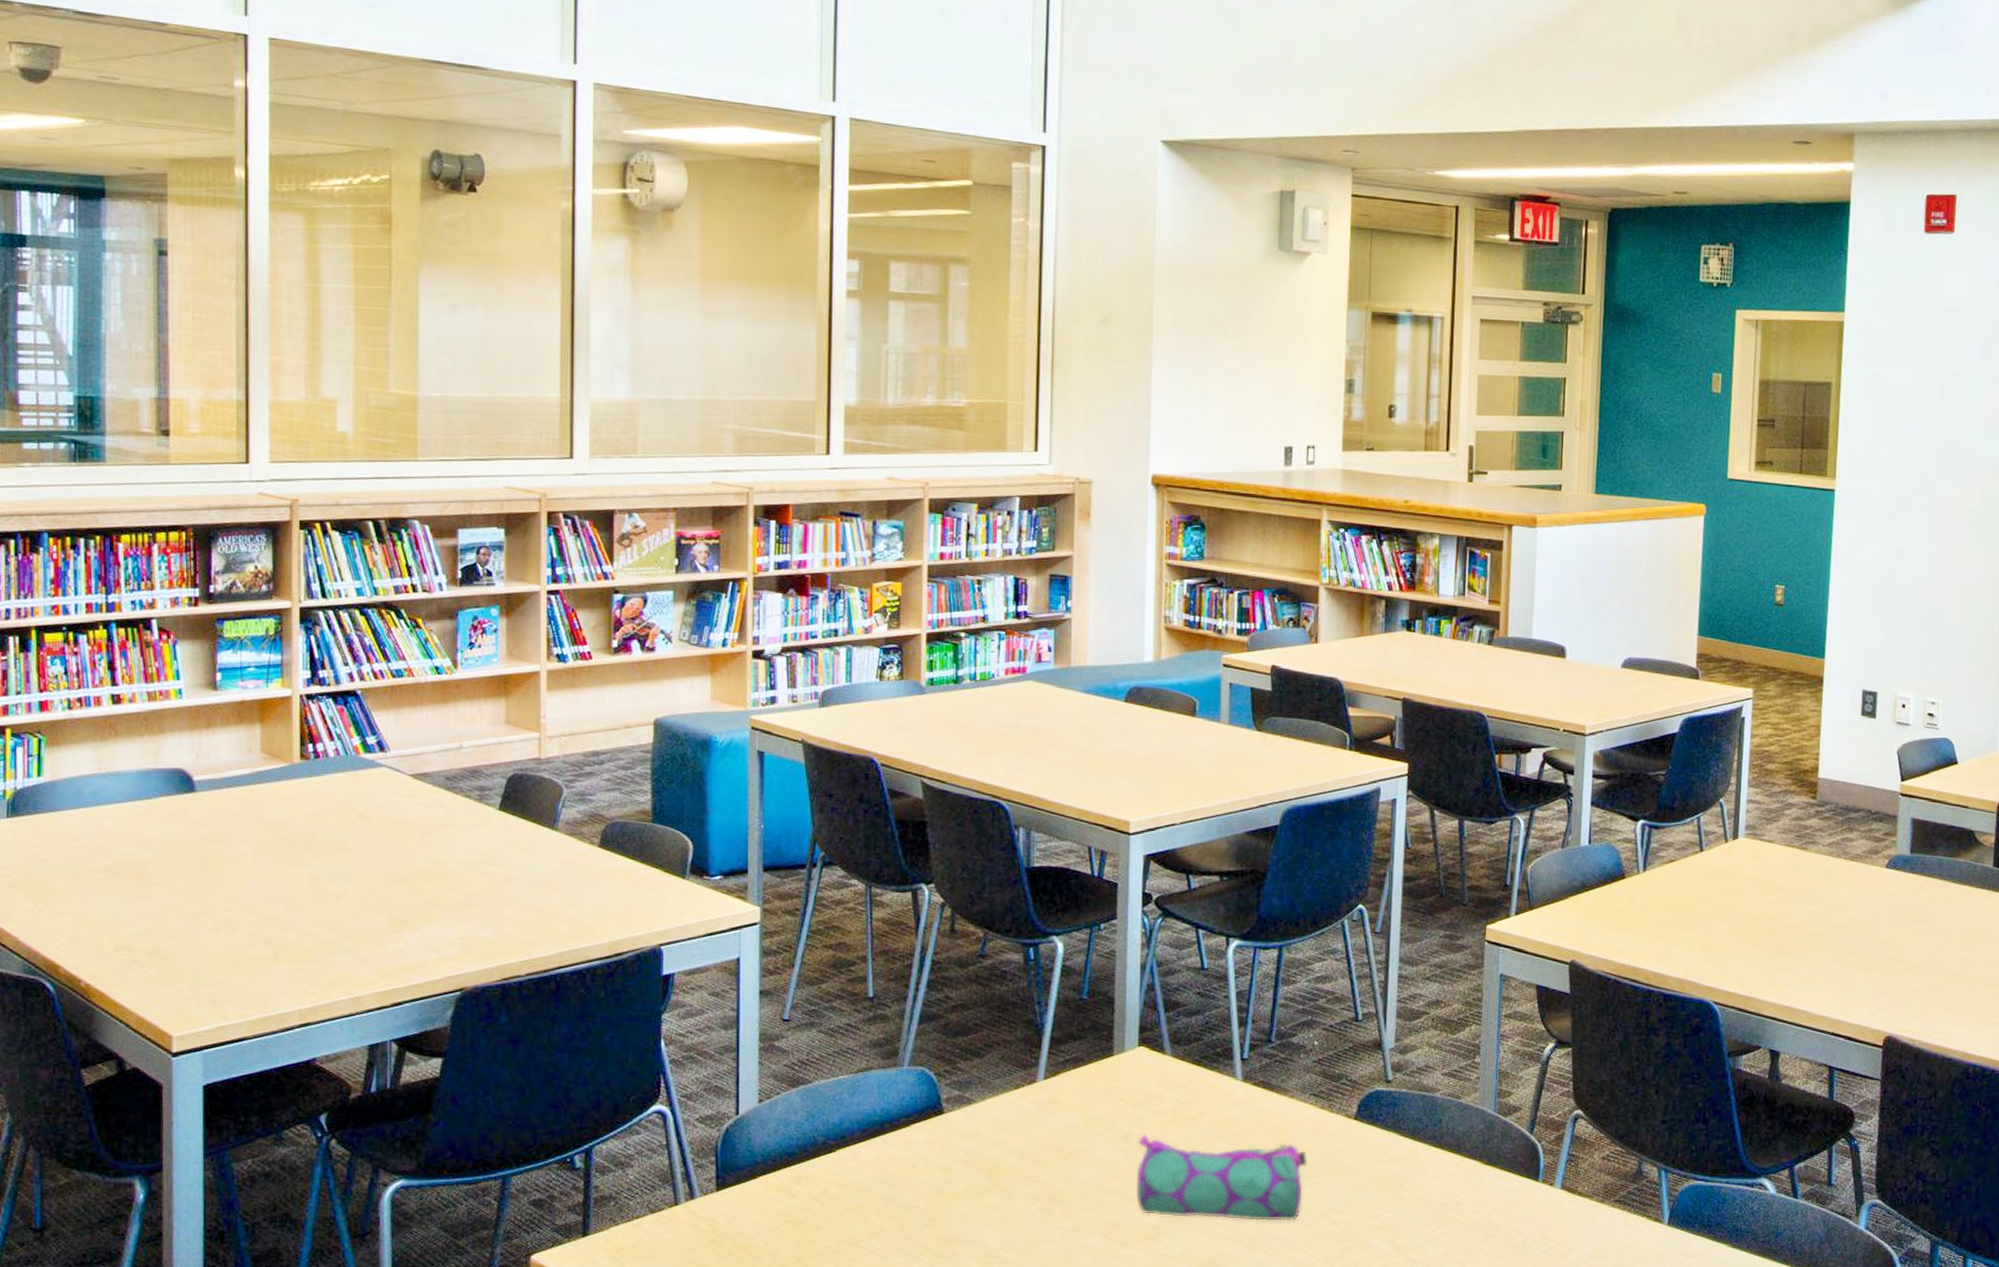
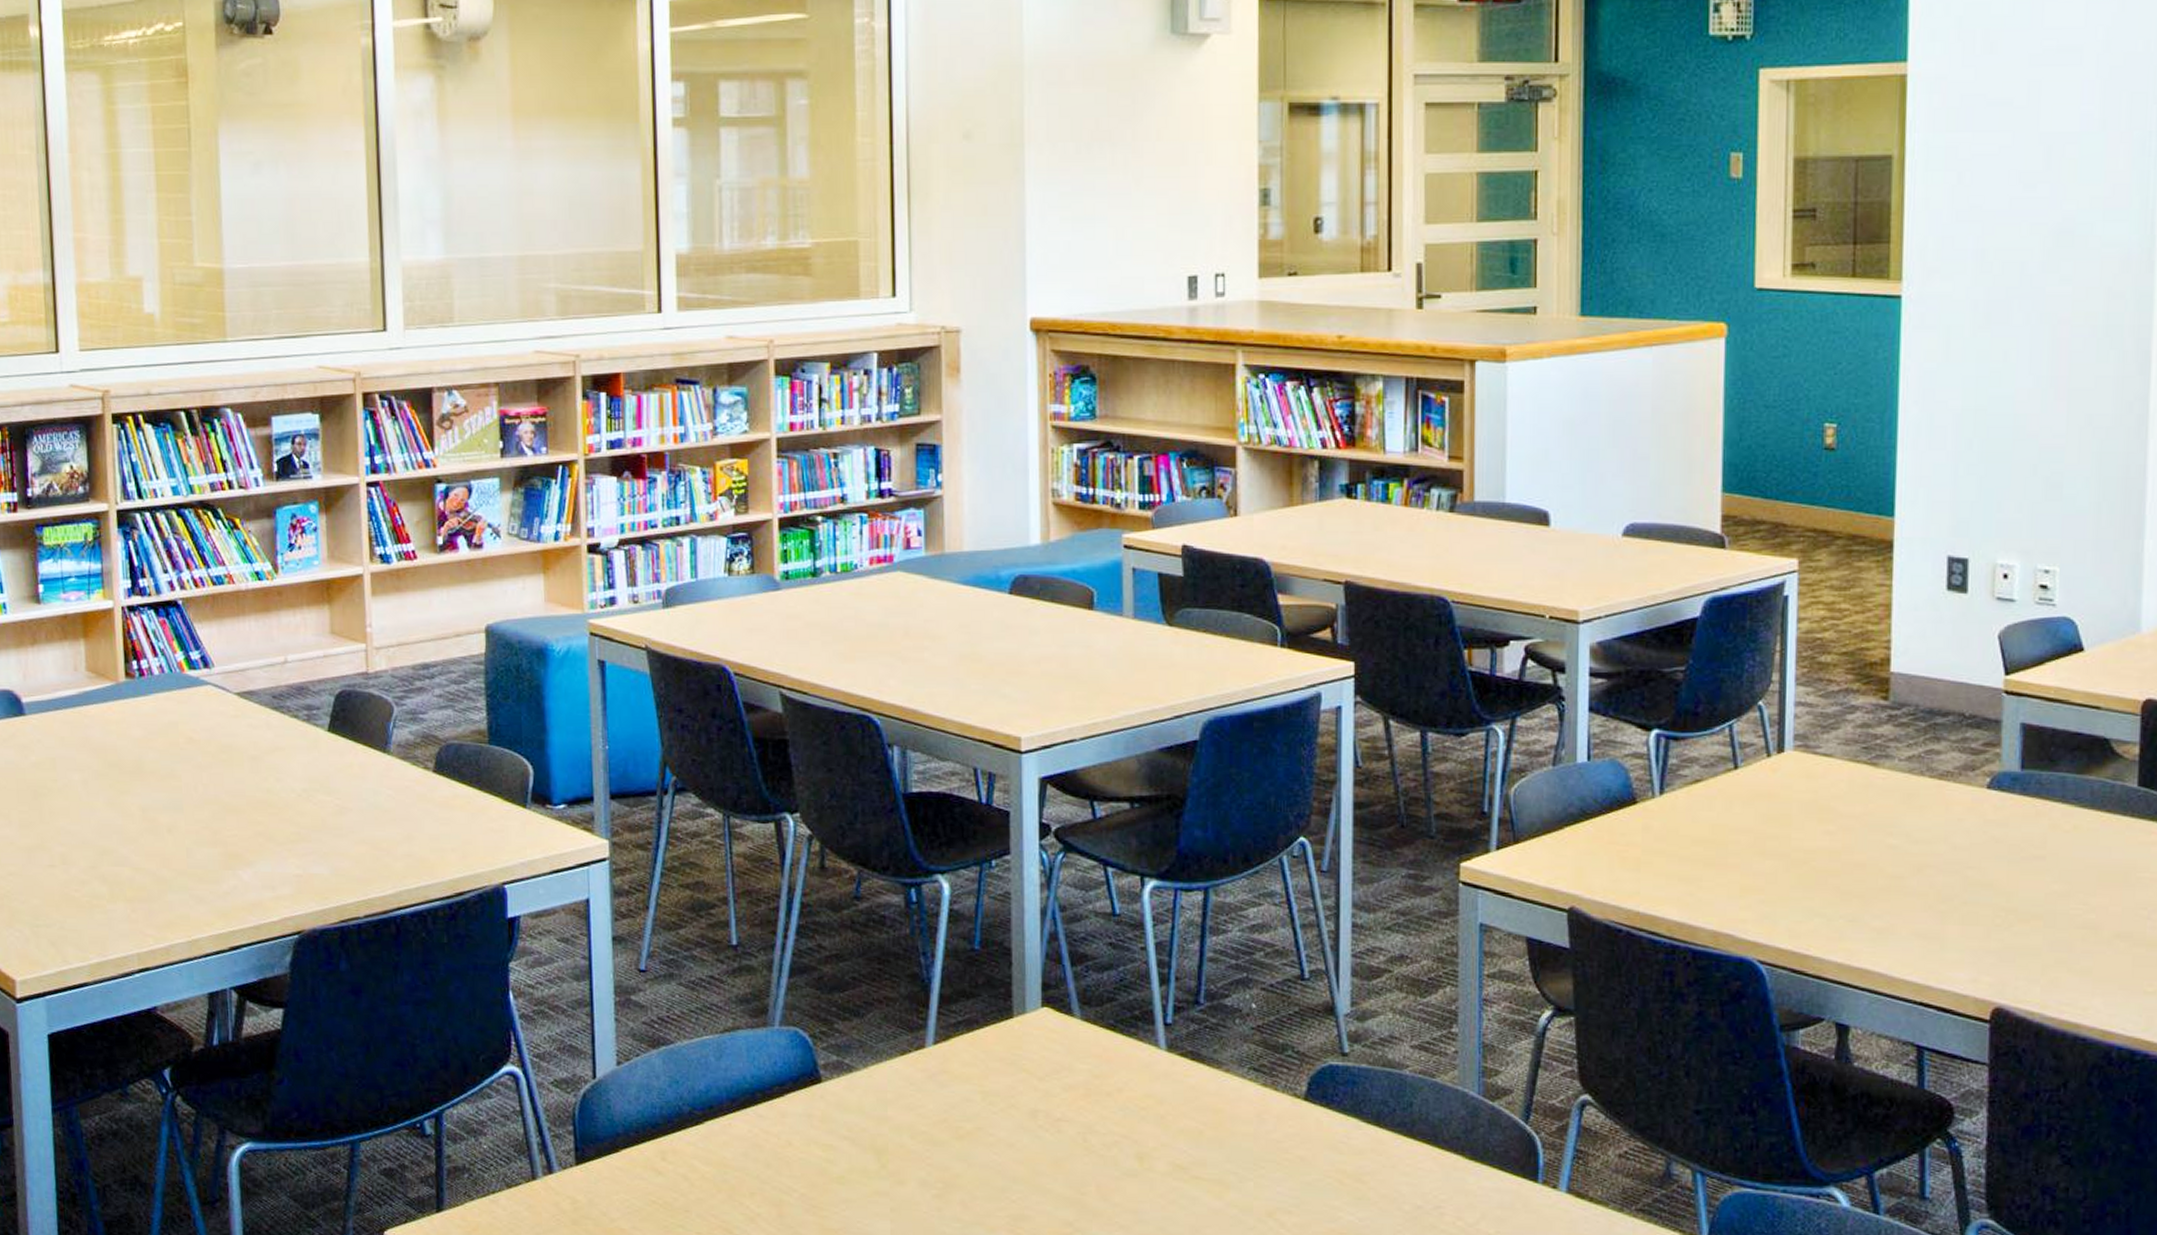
pencil case: present [1135,1134,1308,1221] -> none [1044,1111,1249,1221]

